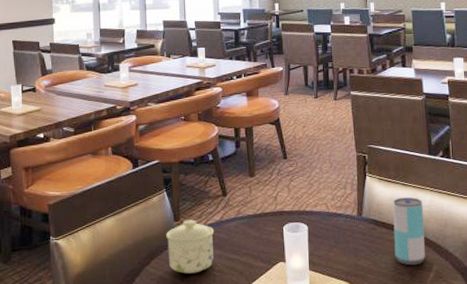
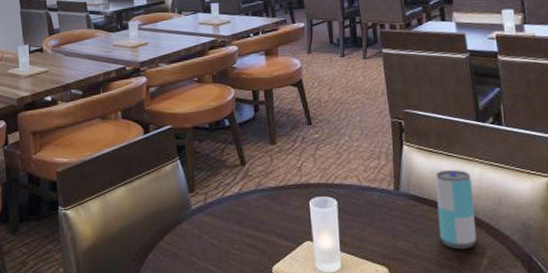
sugar bowl: present [166,220,215,274] -> none [180,191,233,251]

